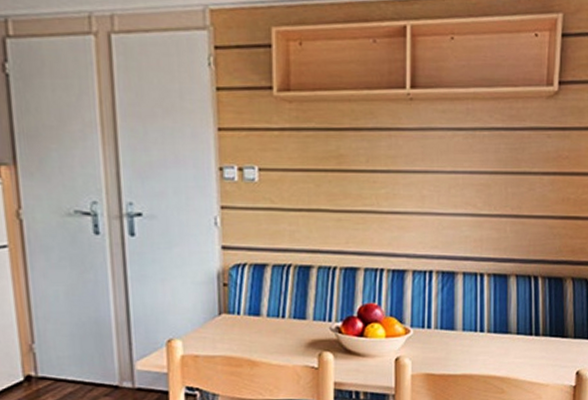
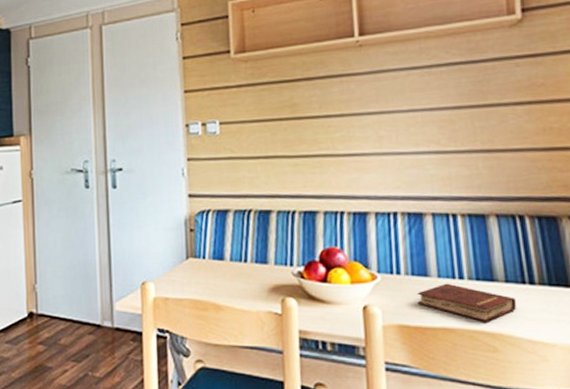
hardback book: none [443,335,523,369] -> present [416,283,516,322]

